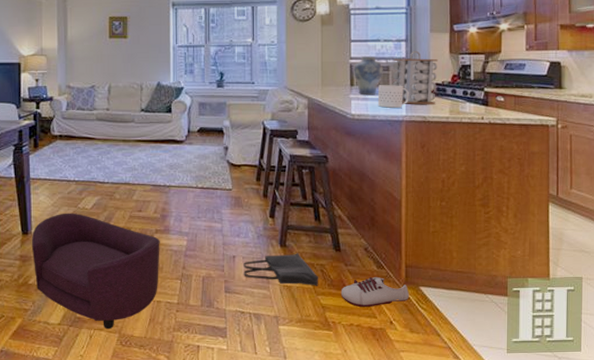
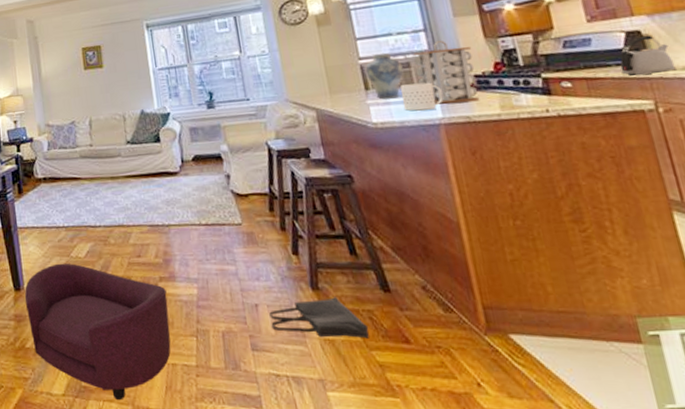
shoe: present [341,276,409,308] -> none [400,322,497,365]
kettle: none [540,66,577,98] -> present [619,34,676,76]

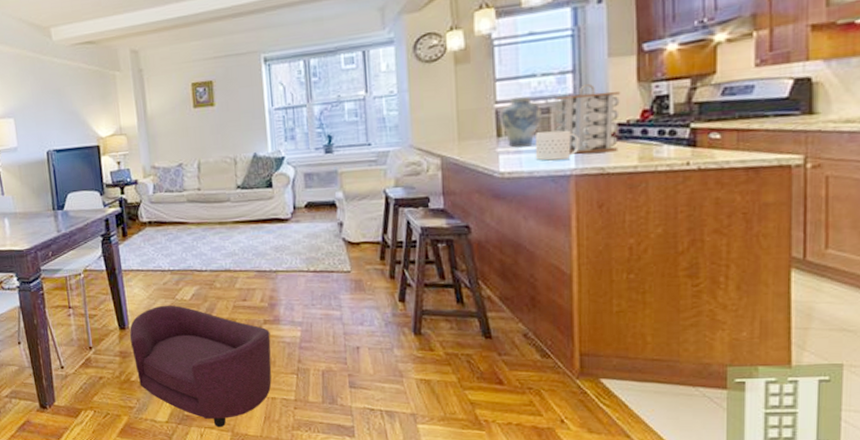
tote bag: present [269,297,369,339] -> none [370,342,465,380]
kettle: present [619,34,676,76] -> none [778,82,838,128]

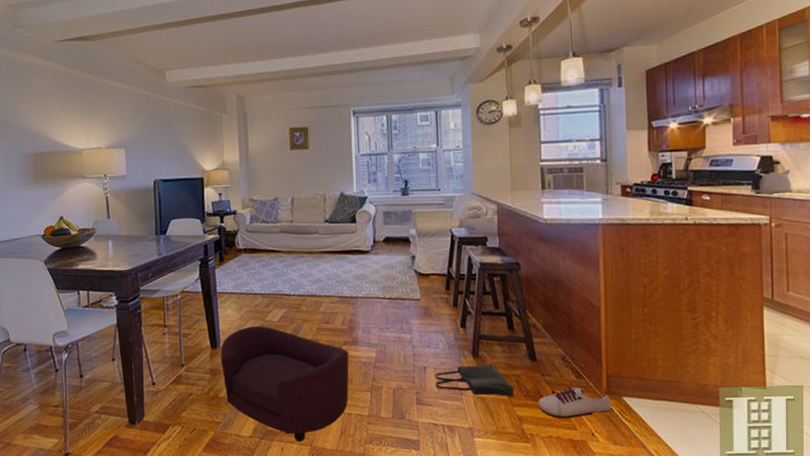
tote bag: none [370,342,465,380] -> present [435,363,515,397]
shoe: none [494,367,585,404] -> present [538,386,611,419]
vase: present [499,97,542,149] -> none [543,158,577,200]
mug: present [535,130,579,161] -> none [571,186,605,211]
spice rack: present [555,83,621,155] -> none [586,150,637,207]
kettle: none [778,82,838,128] -> present [750,160,792,195]

